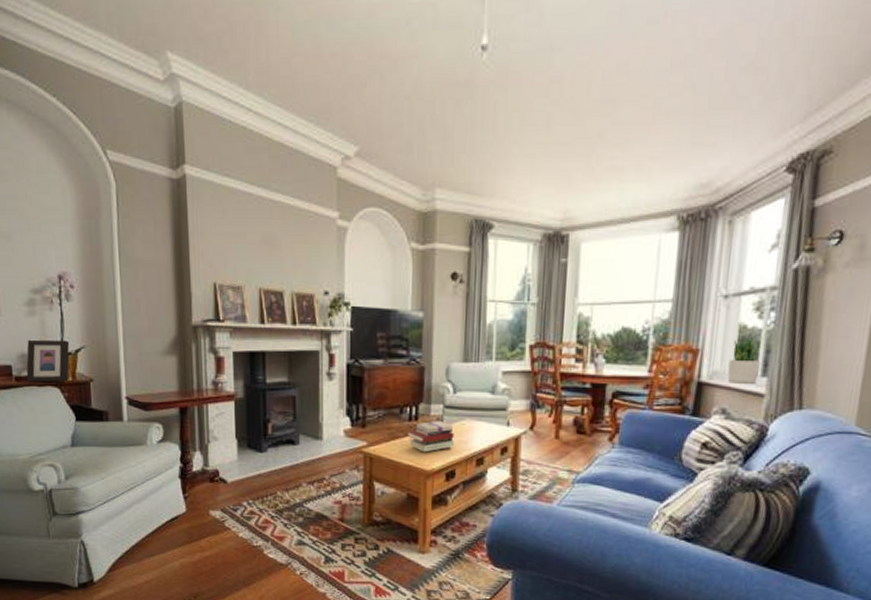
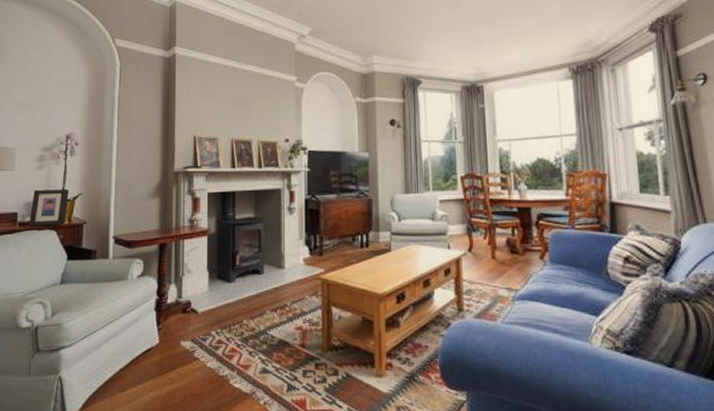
books: present [407,420,455,453] -> none [360,246,403,277]
planter: present [727,337,760,385] -> none [634,162,662,204]

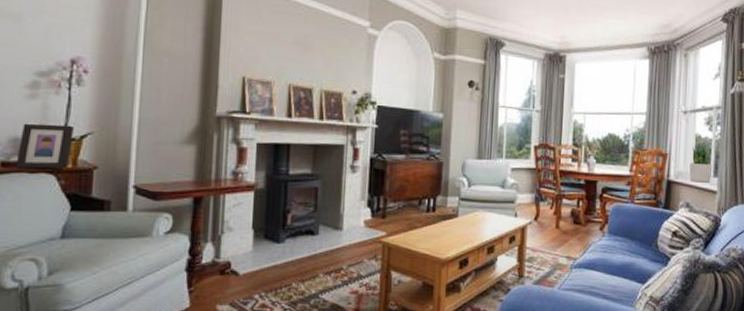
planter: none [634,162,662,204] -> present [689,145,712,184]

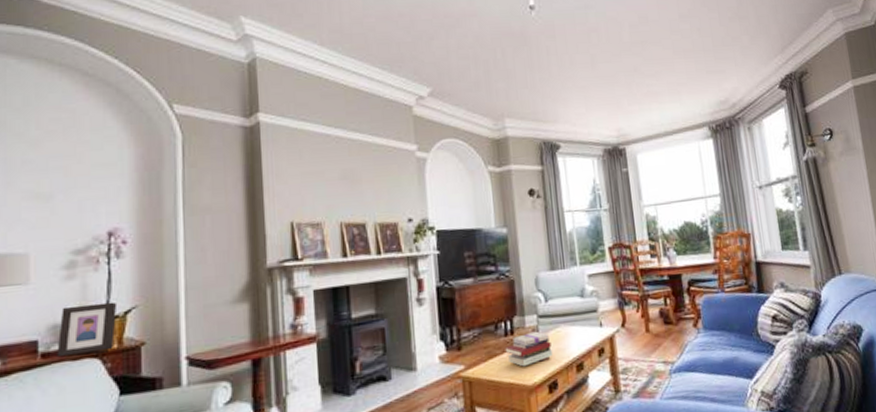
books: none [425,211,469,242] -> present [505,331,554,367]
planter: present [689,145,712,184] -> none [776,218,802,260]

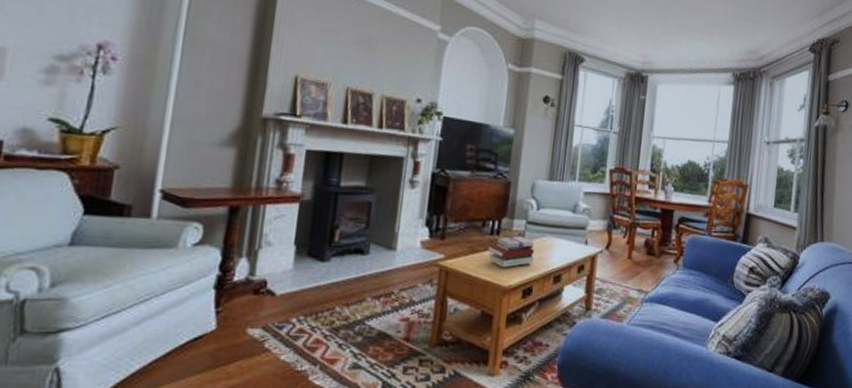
picture frame: present [57,302,118,358] -> none [21,112,96,167]

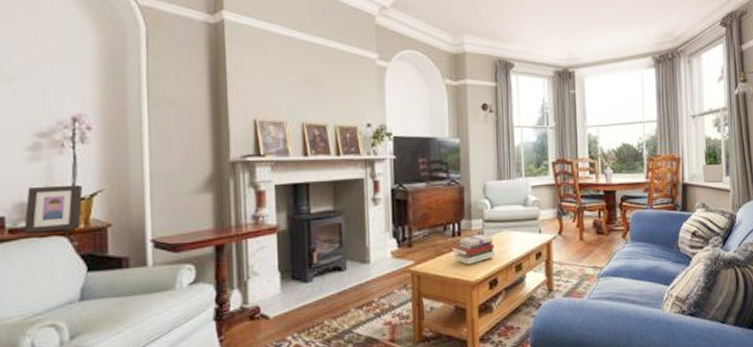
picture frame: none [21,112,96,167] -> present [24,184,83,234]
planter: none [769,178,793,219] -> present [702,146,724,184]

